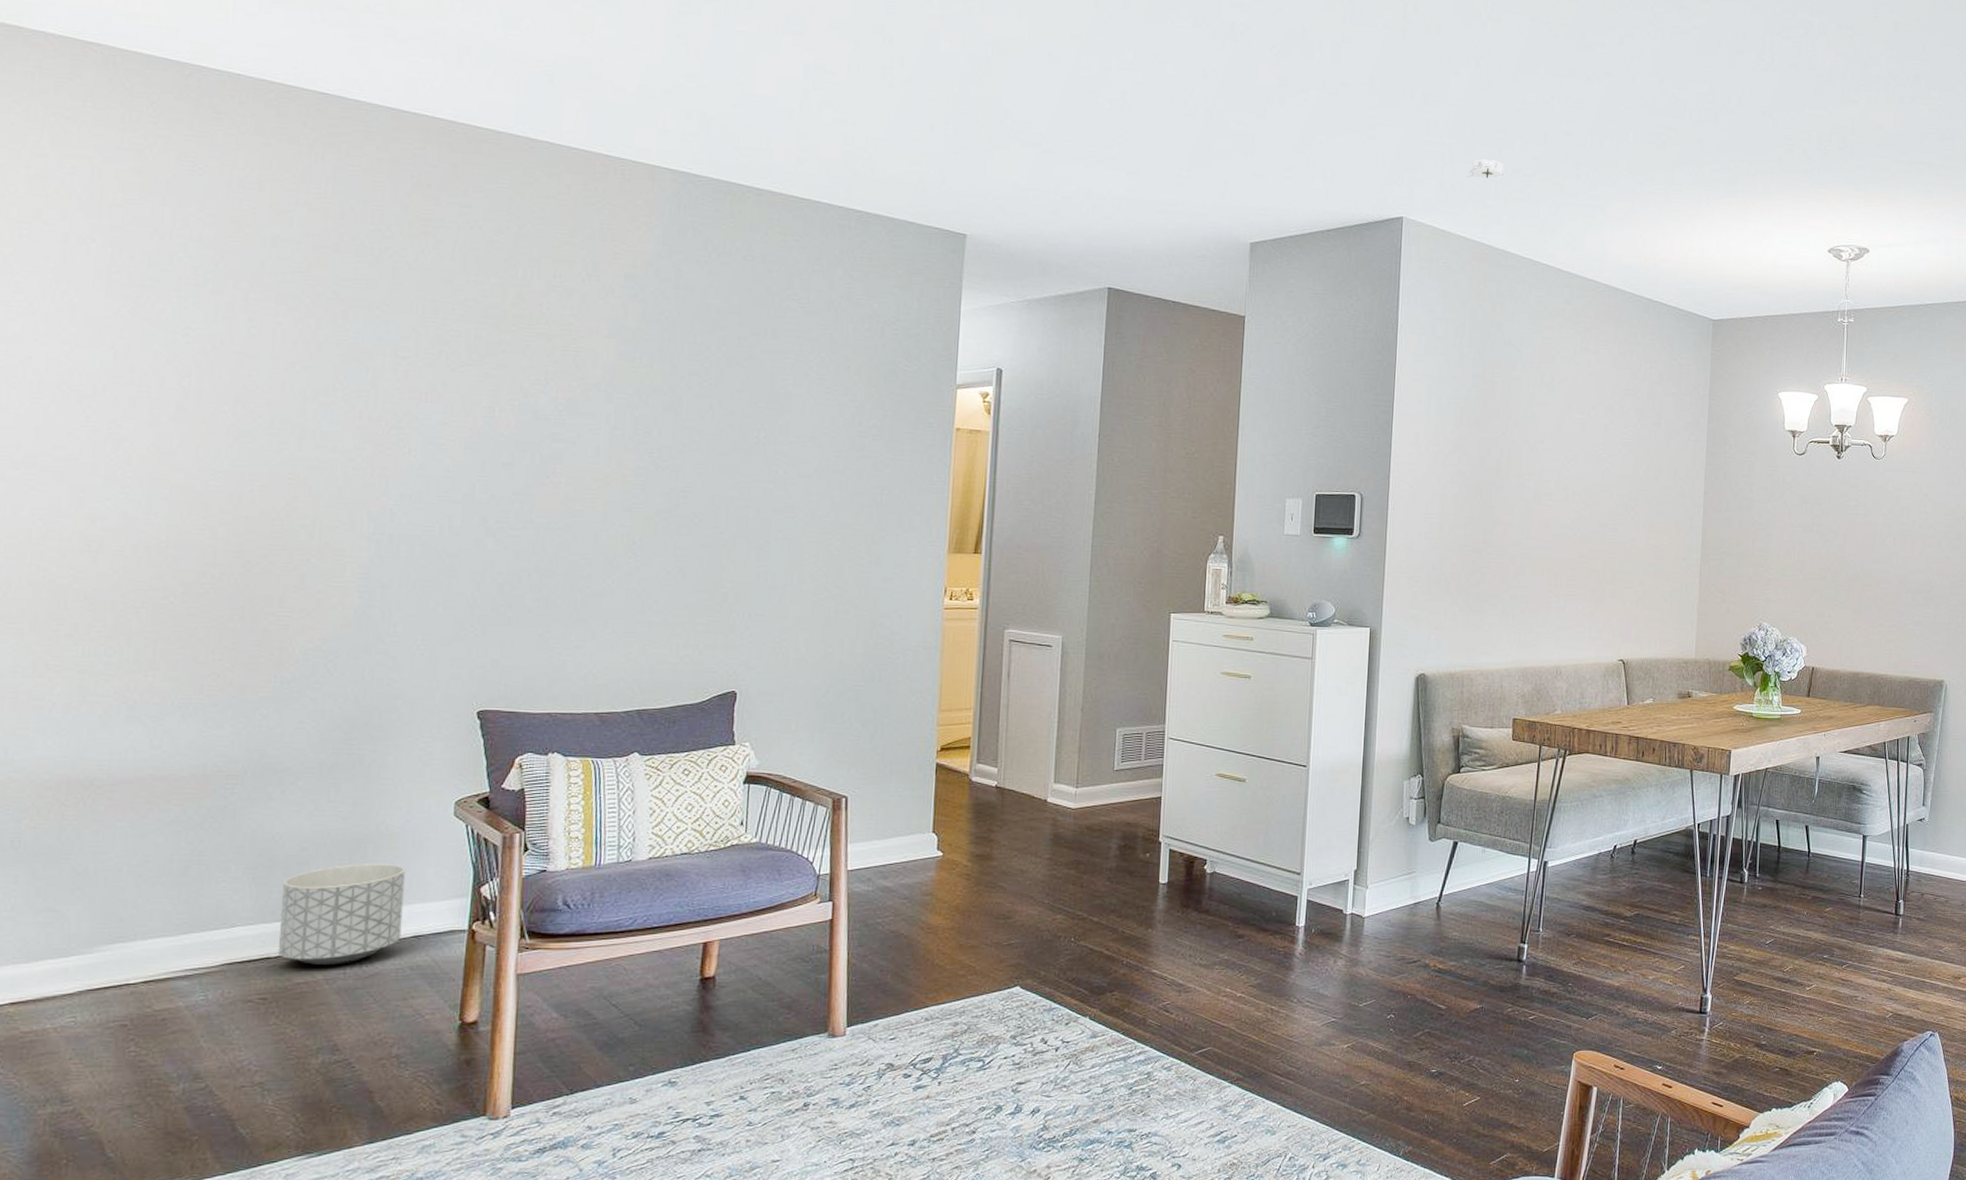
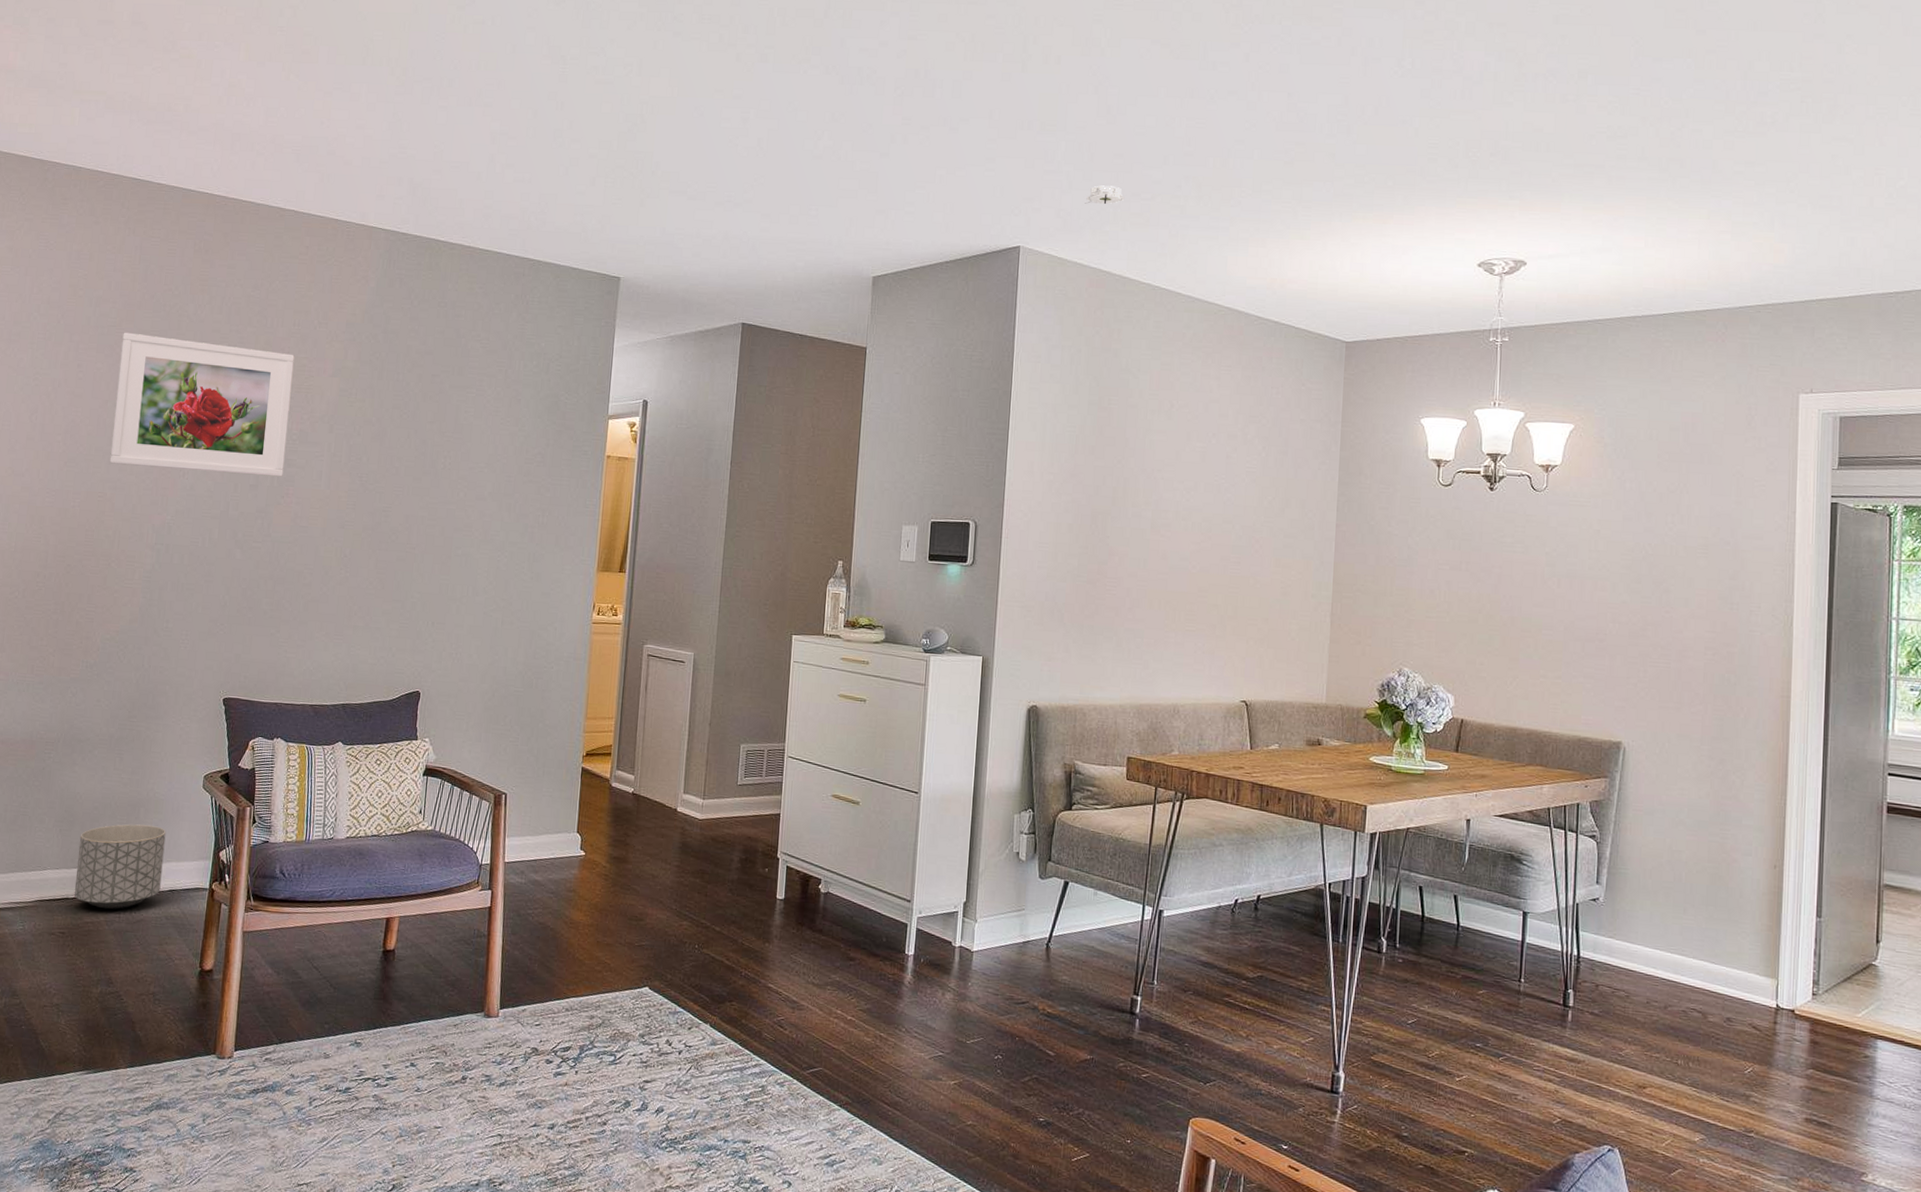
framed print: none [302,280,557,454] -> present [109,332,295,477]

